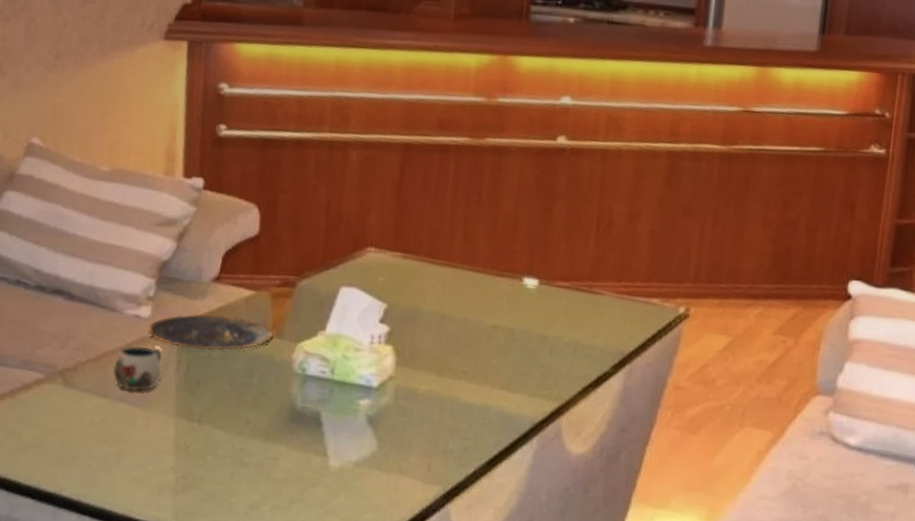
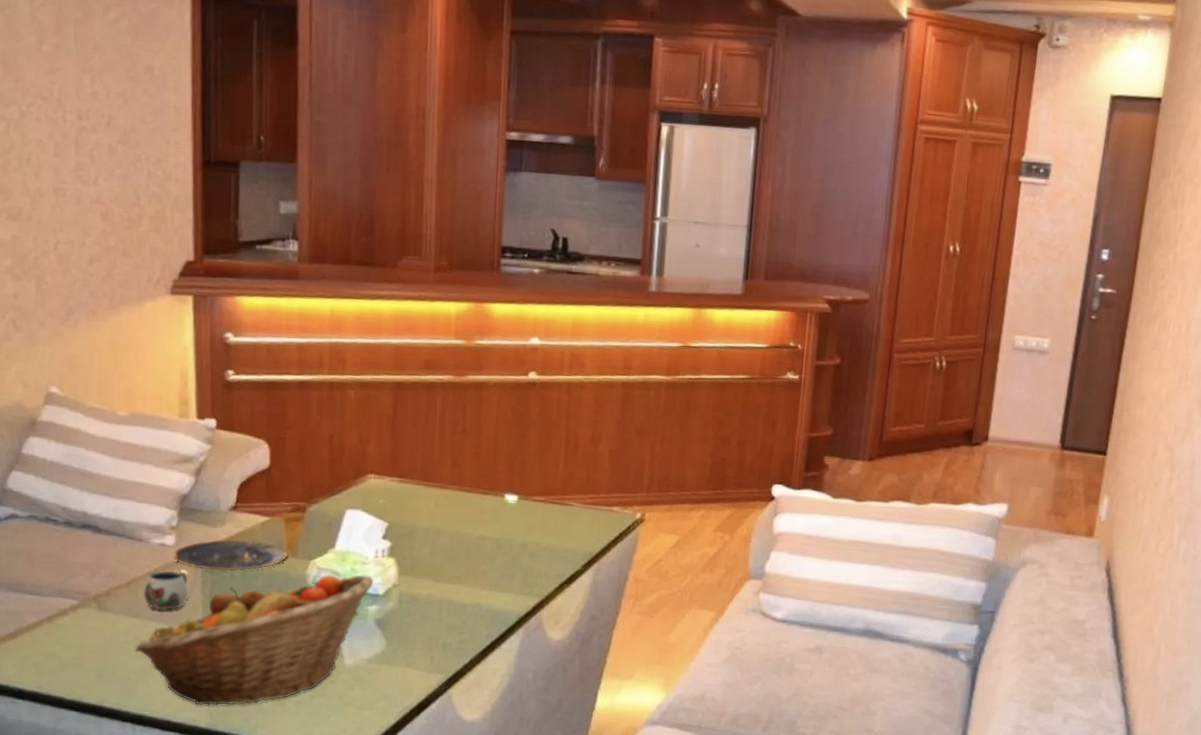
fruit basket: none [99,359,369,506] -> present [135,574,375,706]

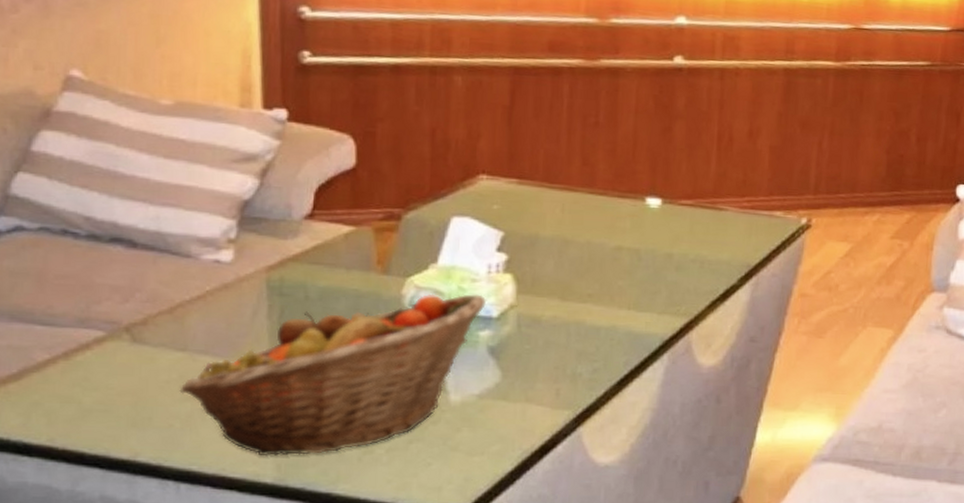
mug: present [143,570,189,611] -> none [191,293,251,342]
plate: present [173,539,288,571] -> none [230,254,378,293]

